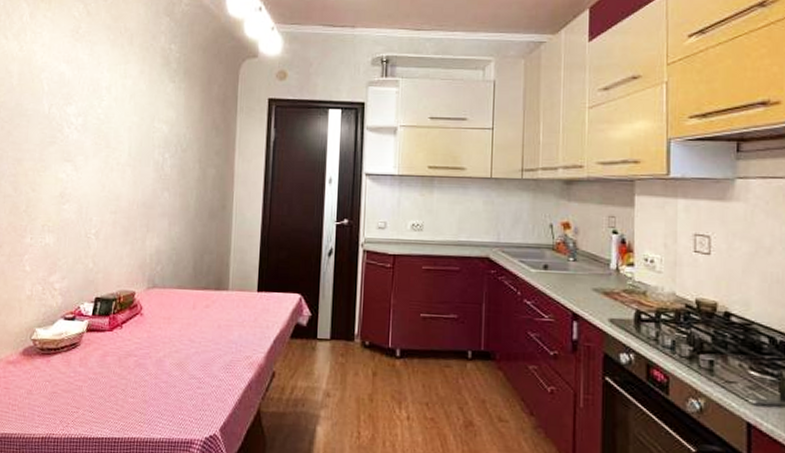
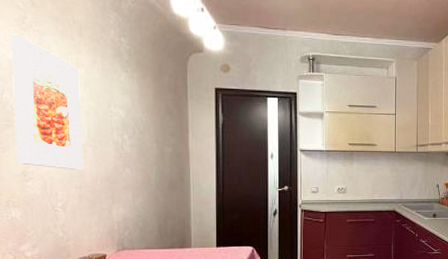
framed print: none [56,45,127,194] -> present [11,34,84,171]

